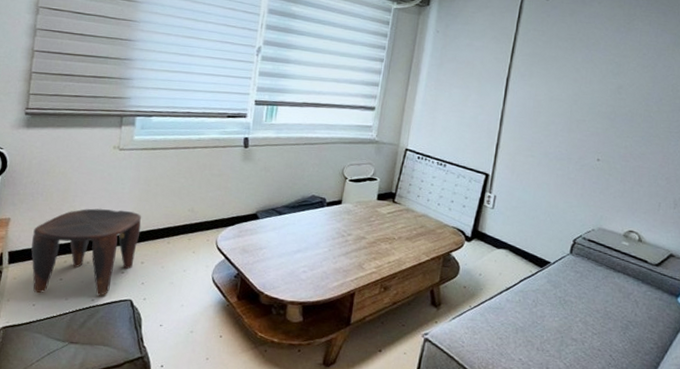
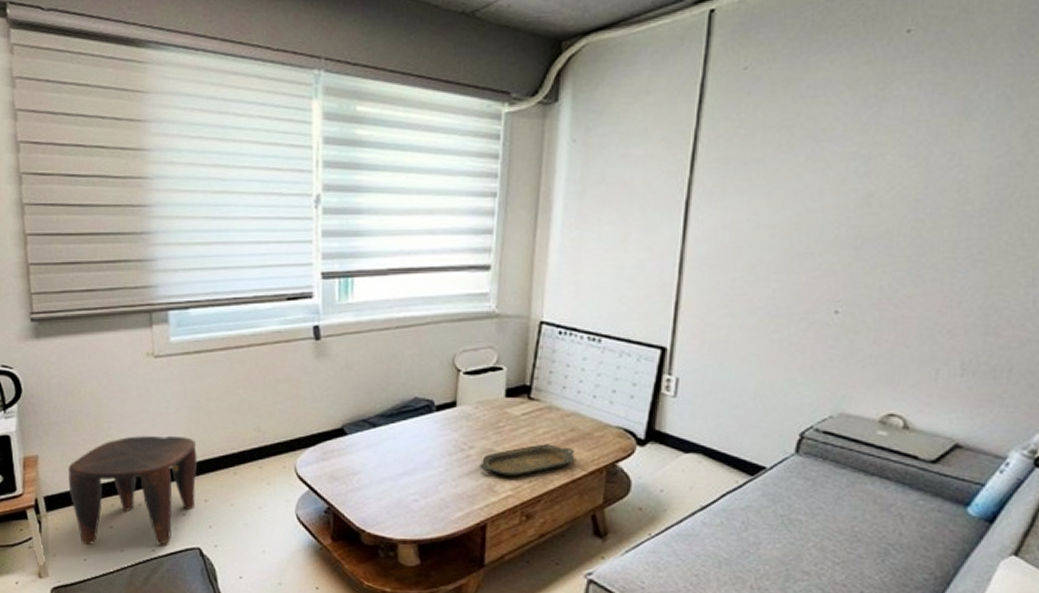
serving tray: none [353,235,423,259] -> present [479,444,575,477]

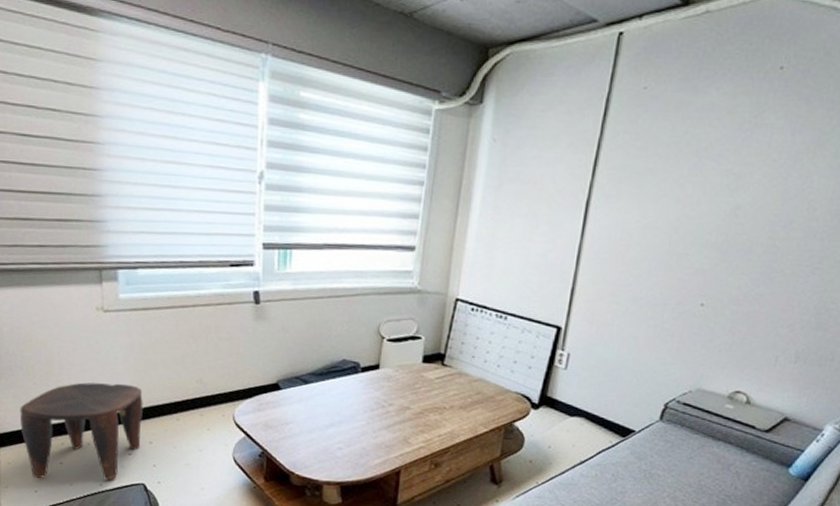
serving tray: present [479,444,575,477] -> none [397,404,479,432]

